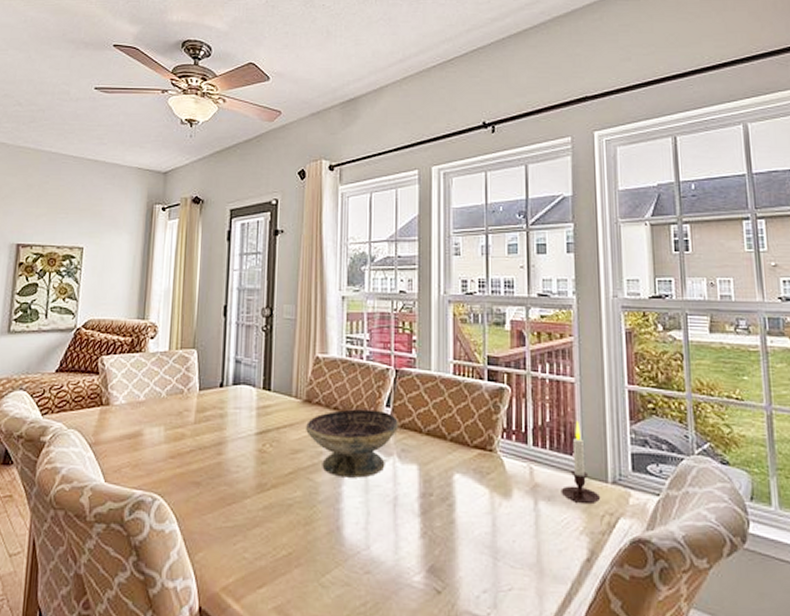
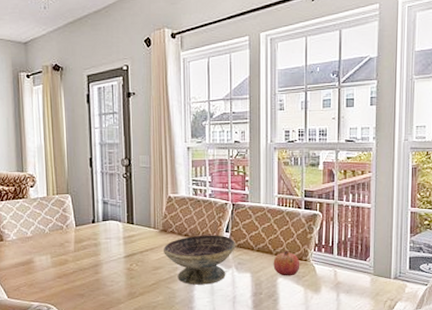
fruit: none [447,435,484,472] -> present [273,250,300,276]
candle: present [561,421,601,505] -> none [356,236,385,294]

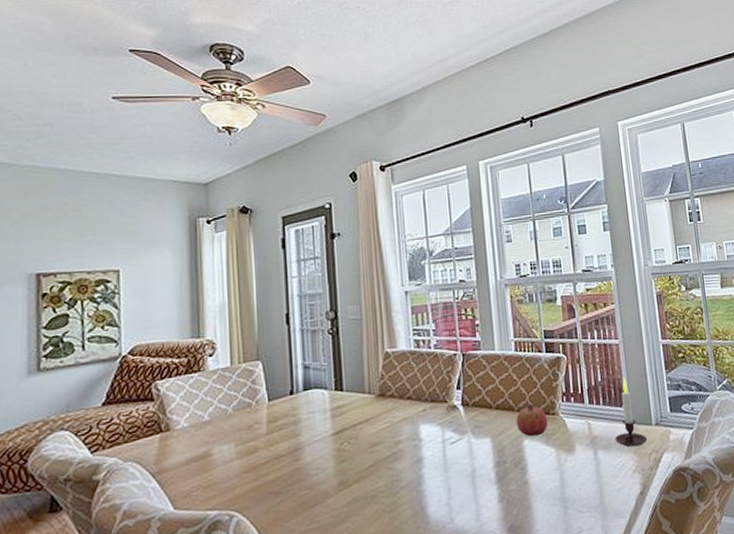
decorative bowl: present [164,235,236,285] -> none [382,393,471,462]
candle: none [356,236,385,294] -> present [615,376,648,448]

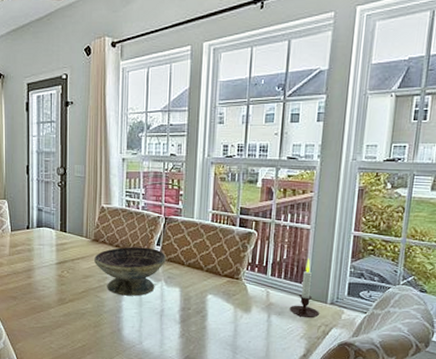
decorative bowl: none [382,393,471,462] -> present [94,247,167,296]
fruit: present [516,403,548,437] -> none [203,267,232,294]

